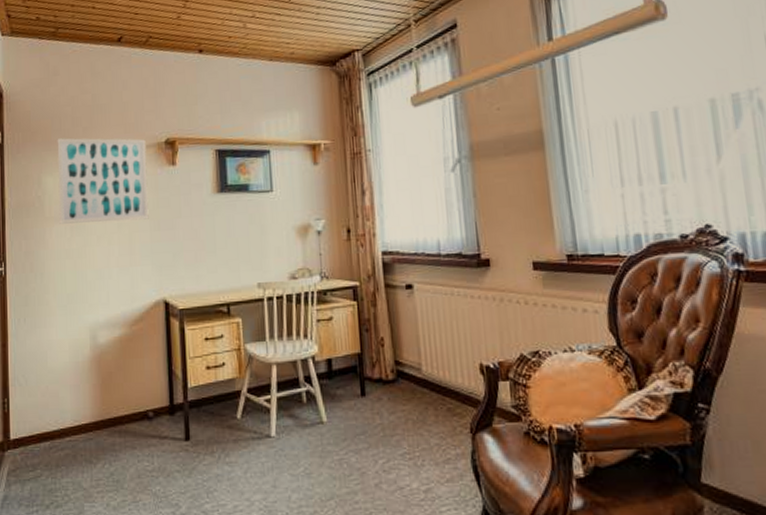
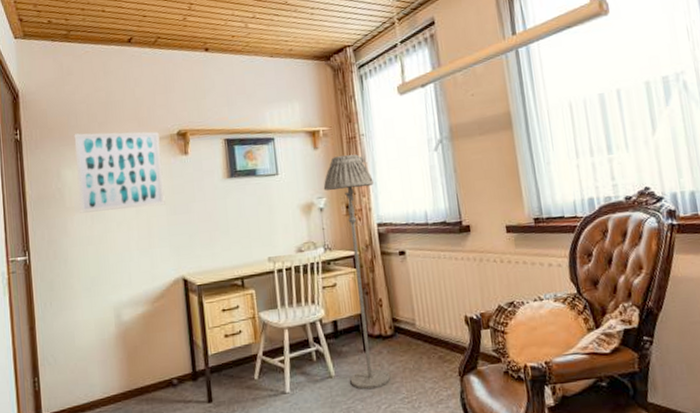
floor lamp: none [322,172,390,441] -> present [323,154,390,390]

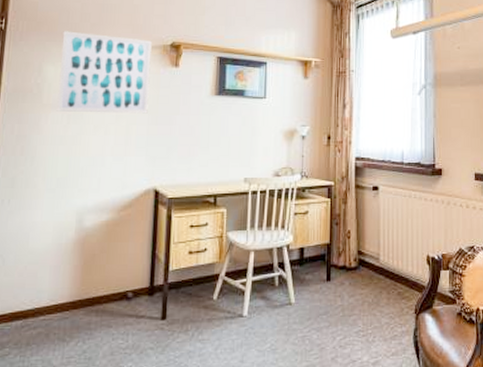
floor lamp: present [323,154,390,390] -> none [308,88,357,320]

